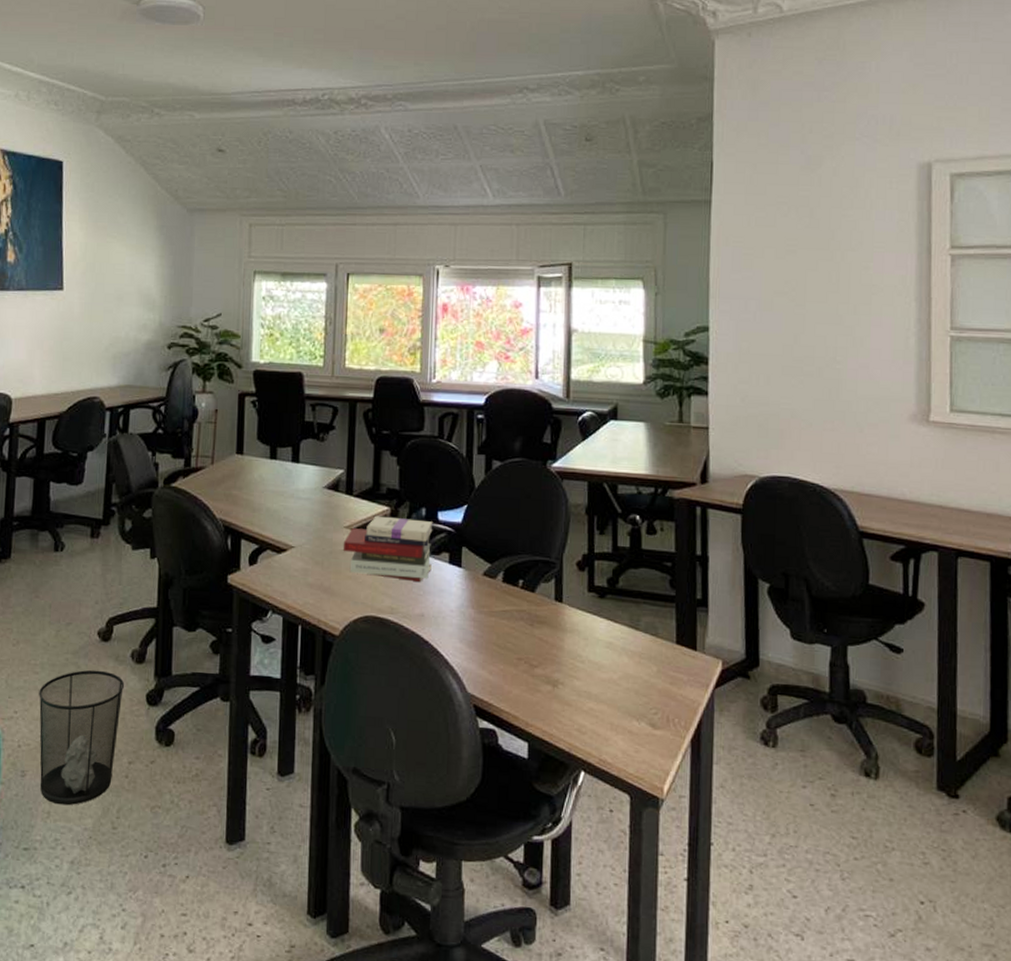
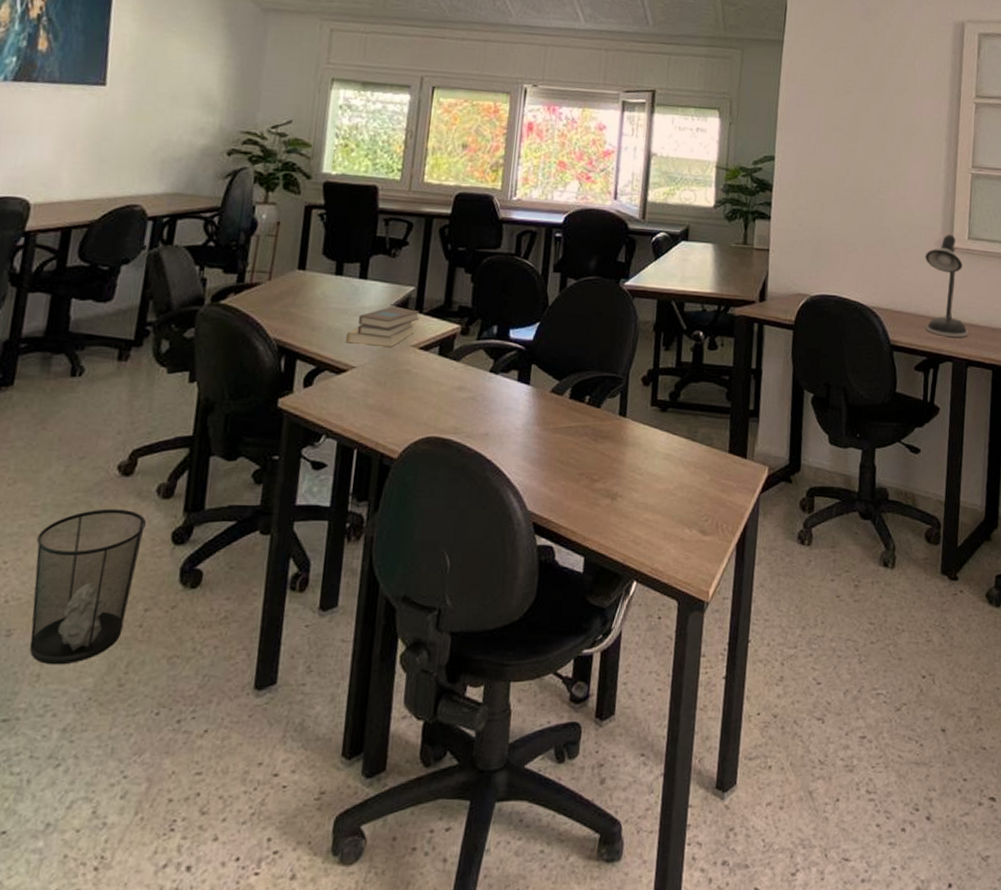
books: none [284,489,350,528] -> present [346,307,420,347]
books: present [342,515,433,582] -> none [408,334,505,400]
desk lamp: none [896,407,957,525] -> present [925,234,969,338]

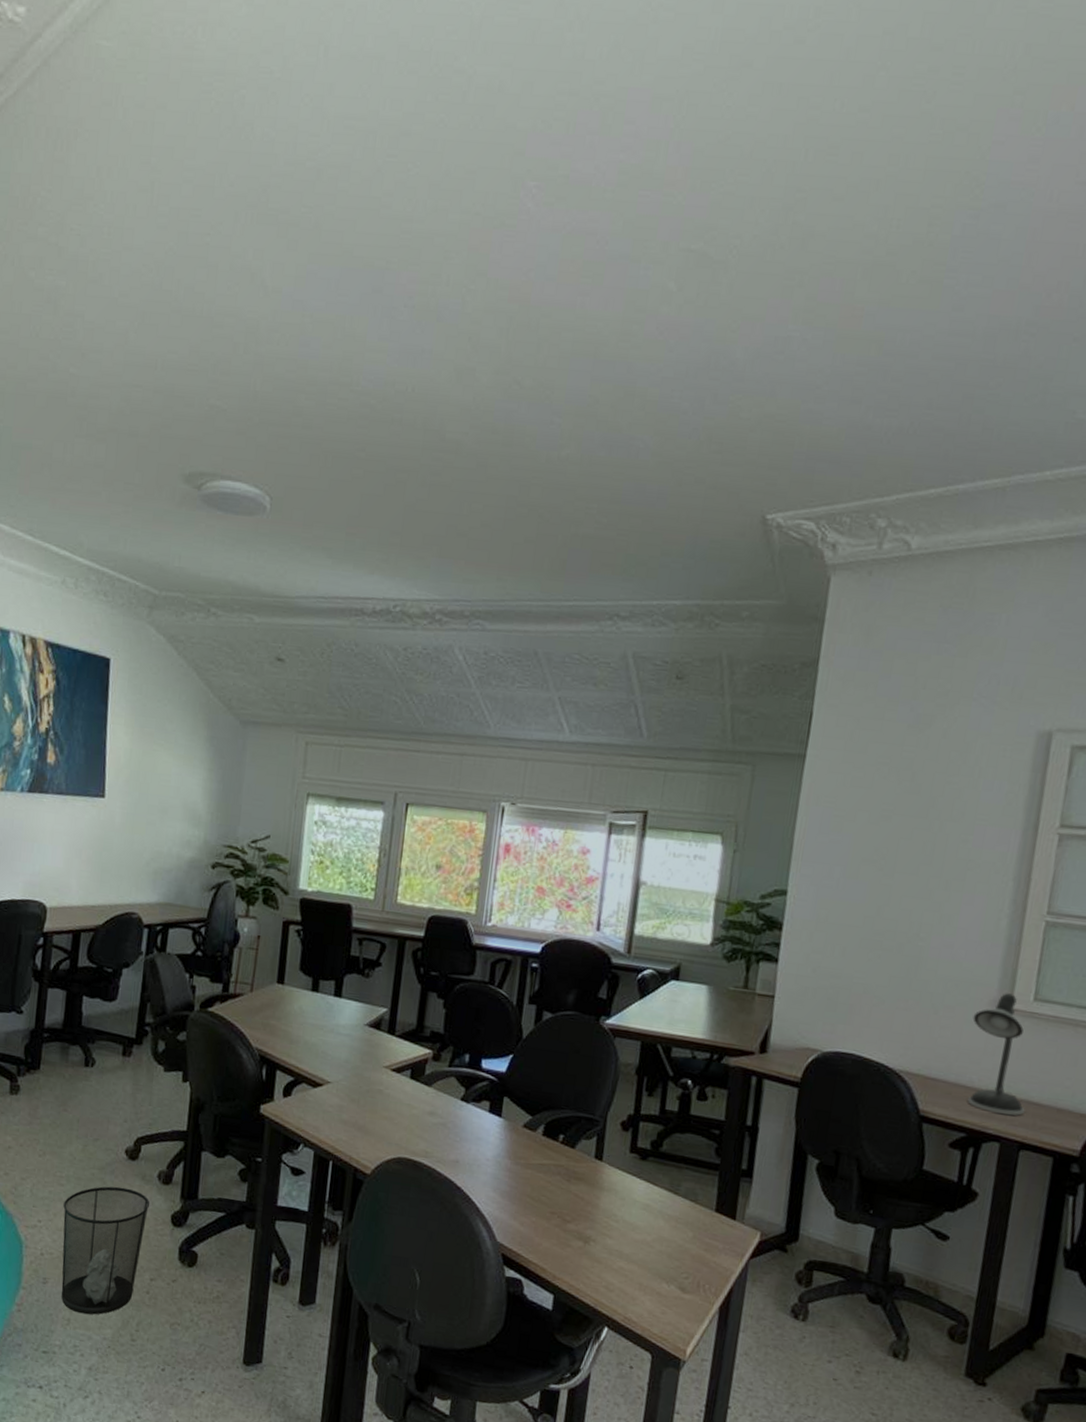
books: present [346,307,420,347] -> none [322,1026,392,1066]

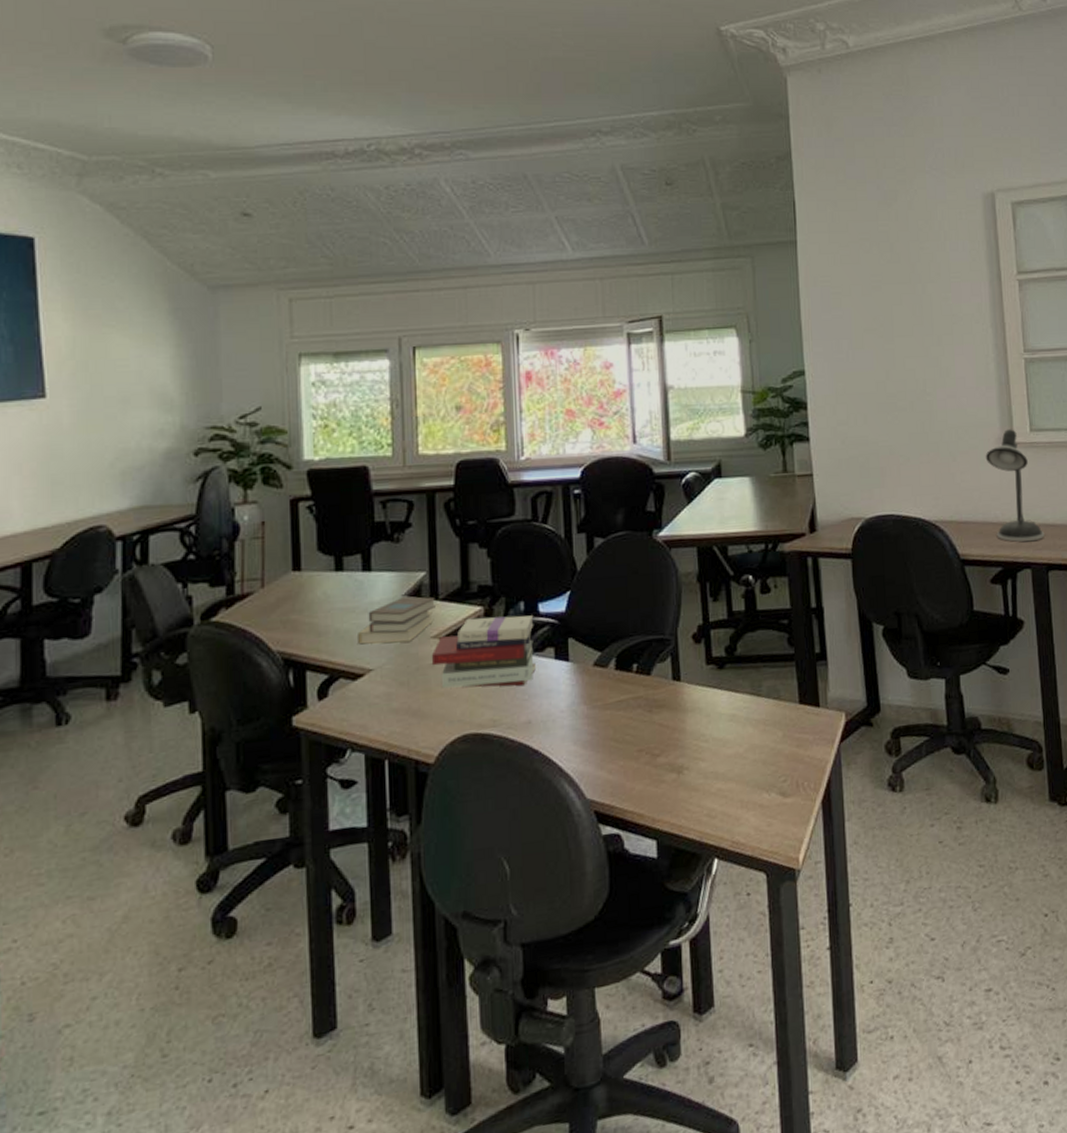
waste bin: present [61,1186,150,1315] -> none [47,863,166,1046]
books: none [322,1026,392,1066] -> present [358,596,435,645]
books: none [380,1058,476,1128] -> present [431,615,536,689]

